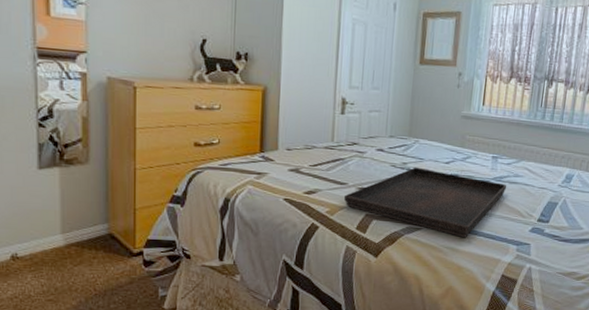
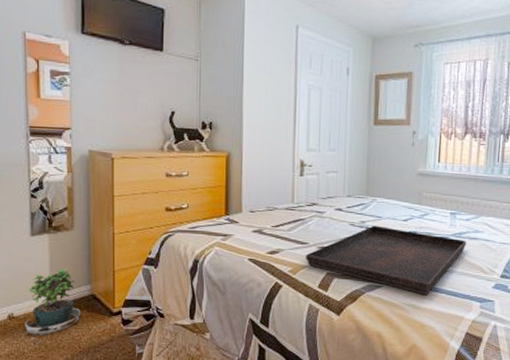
potted plant: none [31,204,97,288] -> present [25,268,81,346]

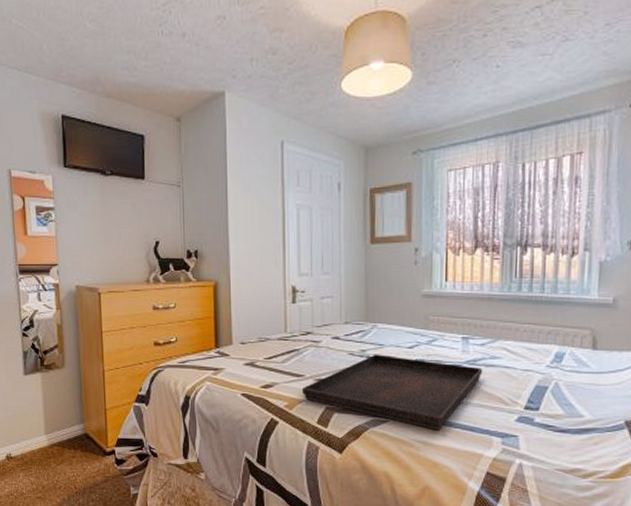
potted plant: present [25,268,81,346] -> none [22,407,76,486]

